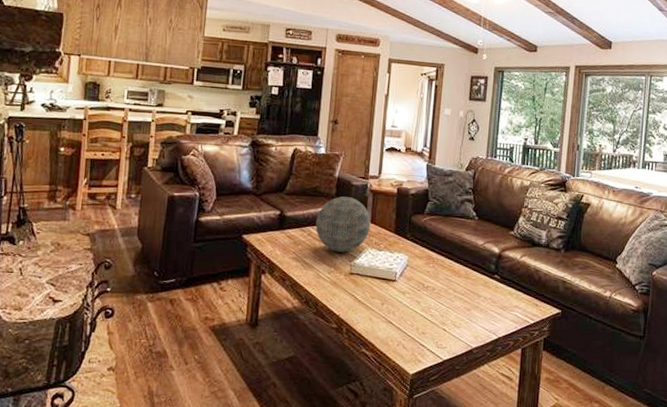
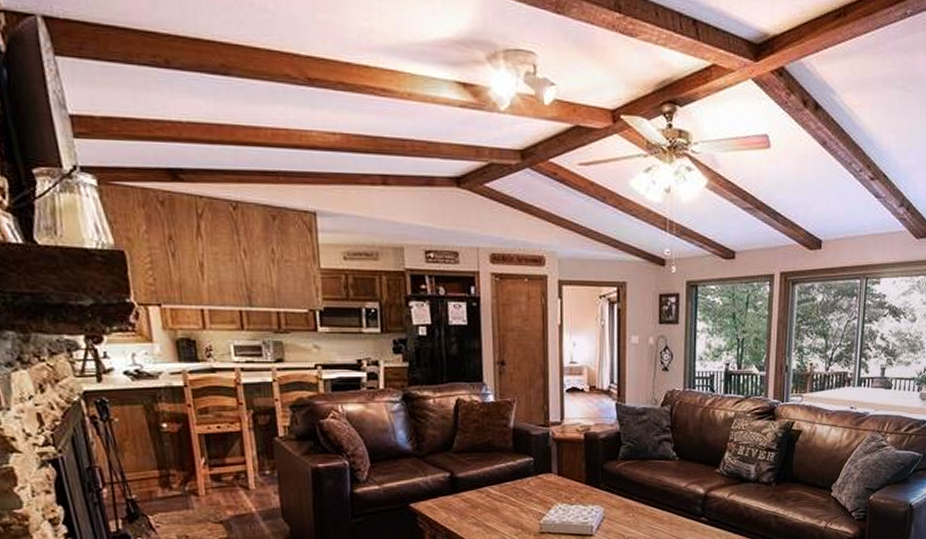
decorative orb: present [315,196,371,253] -> none [494,449,558,512]

